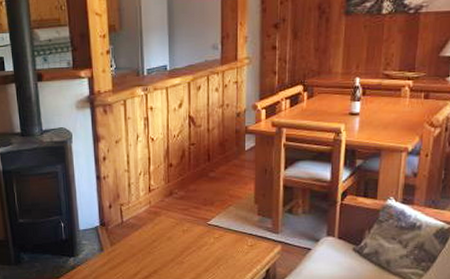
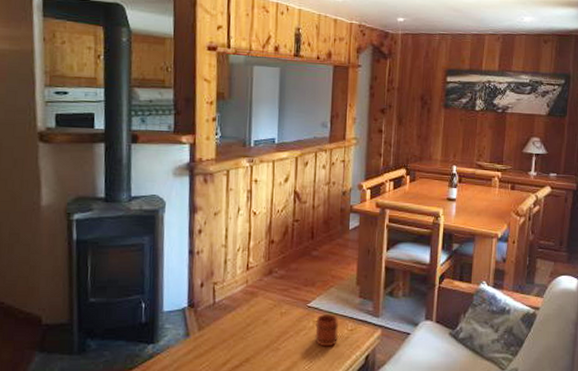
mug: none [216,231,239,261] -> present [315,314,339,347]

